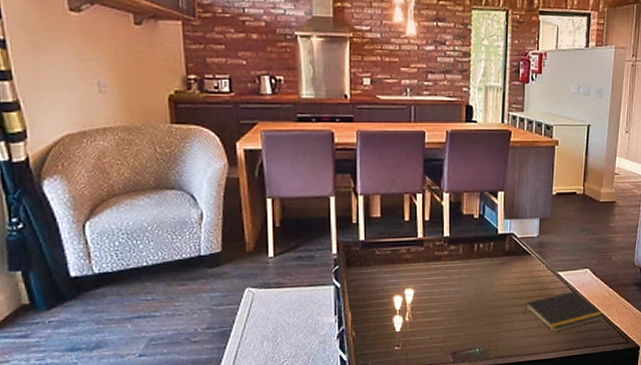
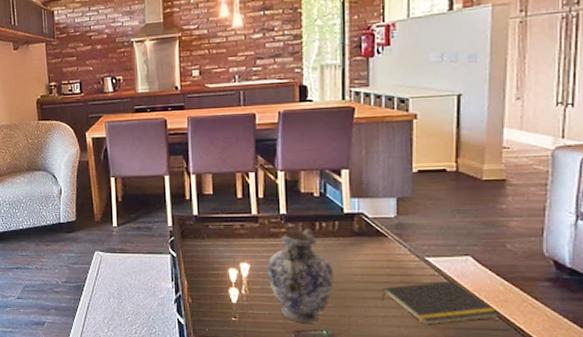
decorative vase: none [430,250,487,344] -> present [267,228,334,323]

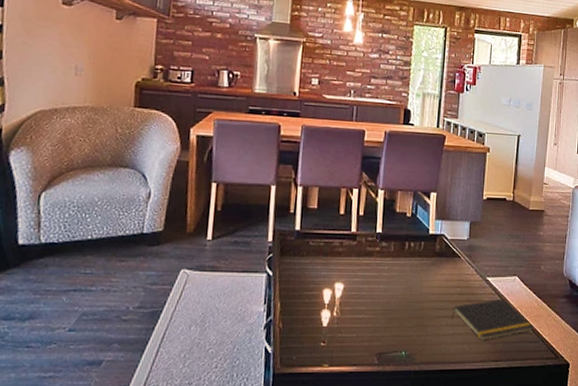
decorative vase: present [267,228,334,323] -> none [359,248,416,344]

